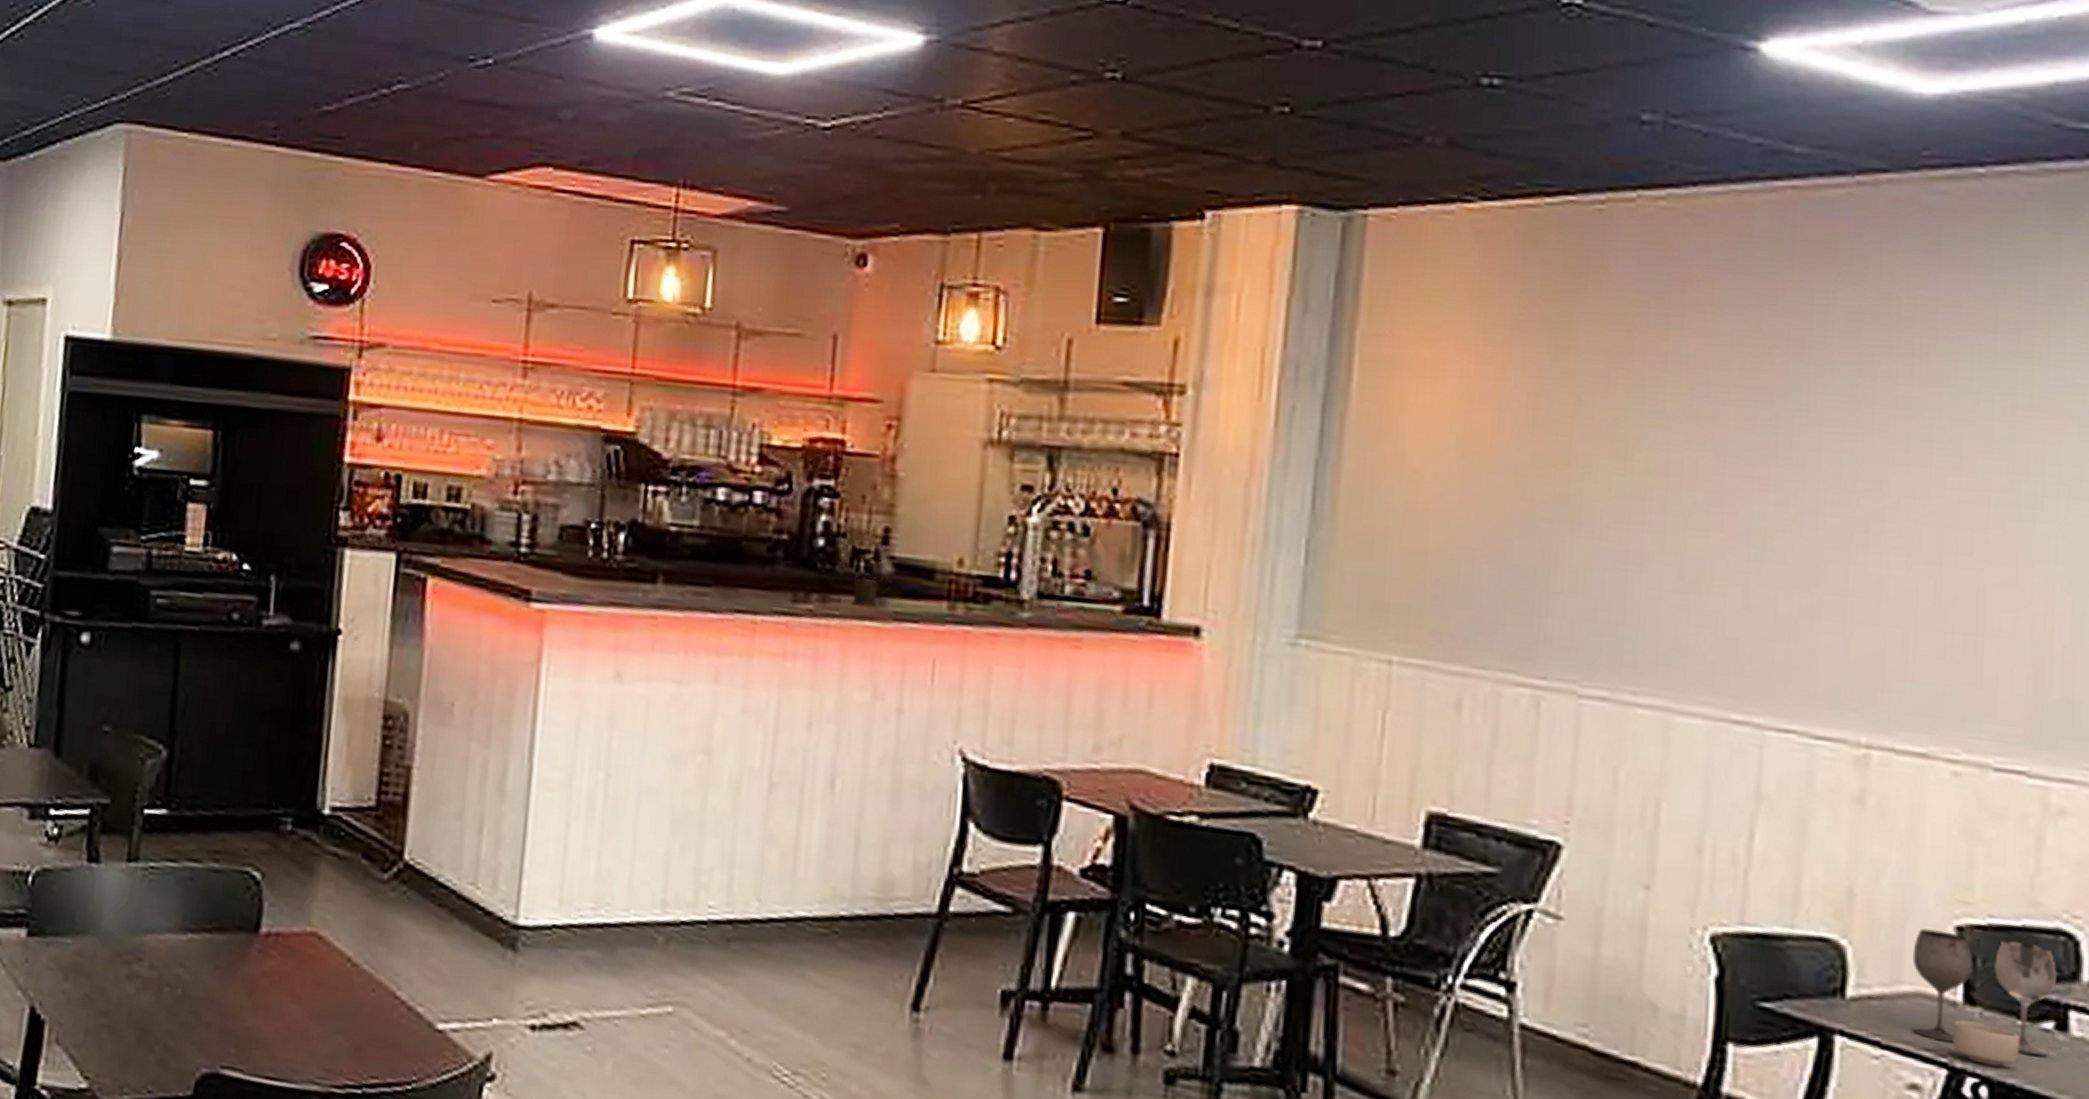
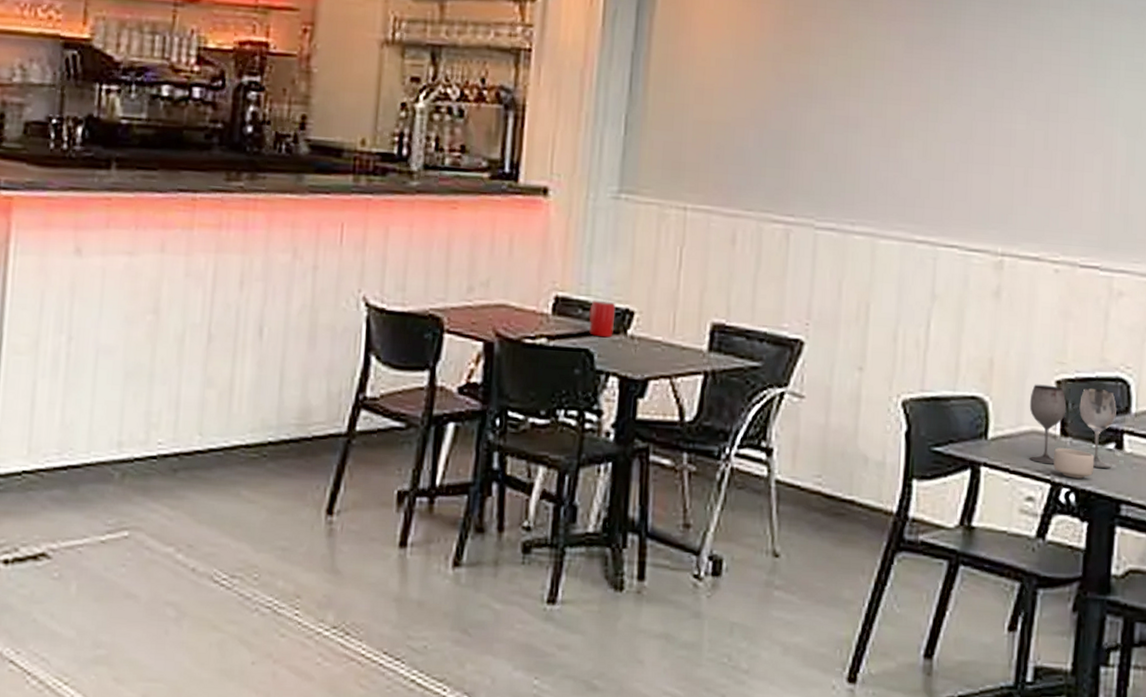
beer mug: present [852,572,892,608] -> none [276,154,308,183]
cup: none [1255,771,1293,822] -> present [589,299,616,338]

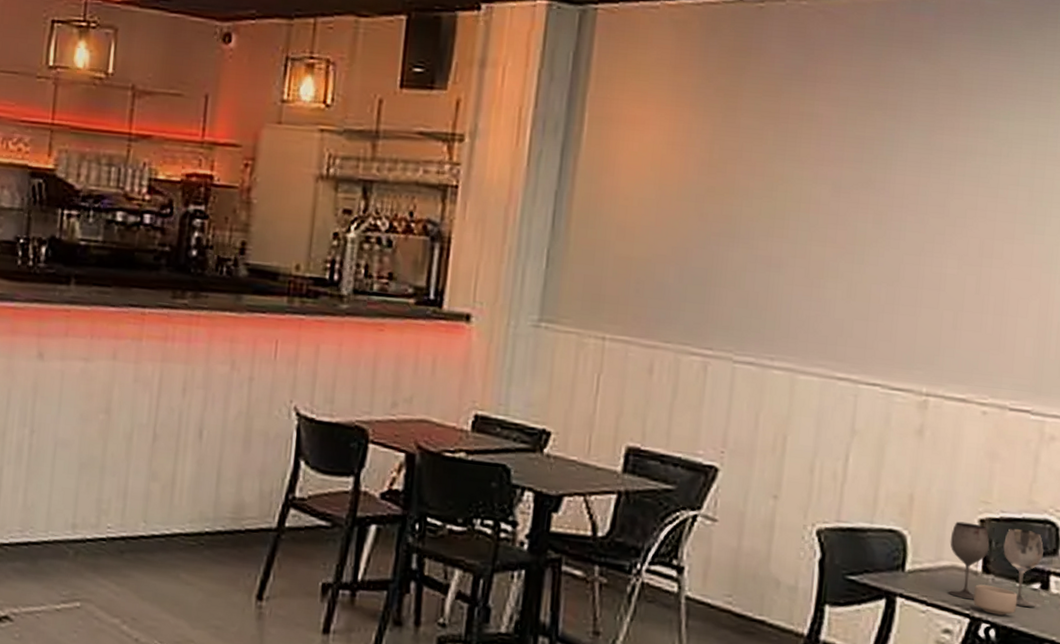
cup: present [589,299,616,338] -> none [506,419,534,456]

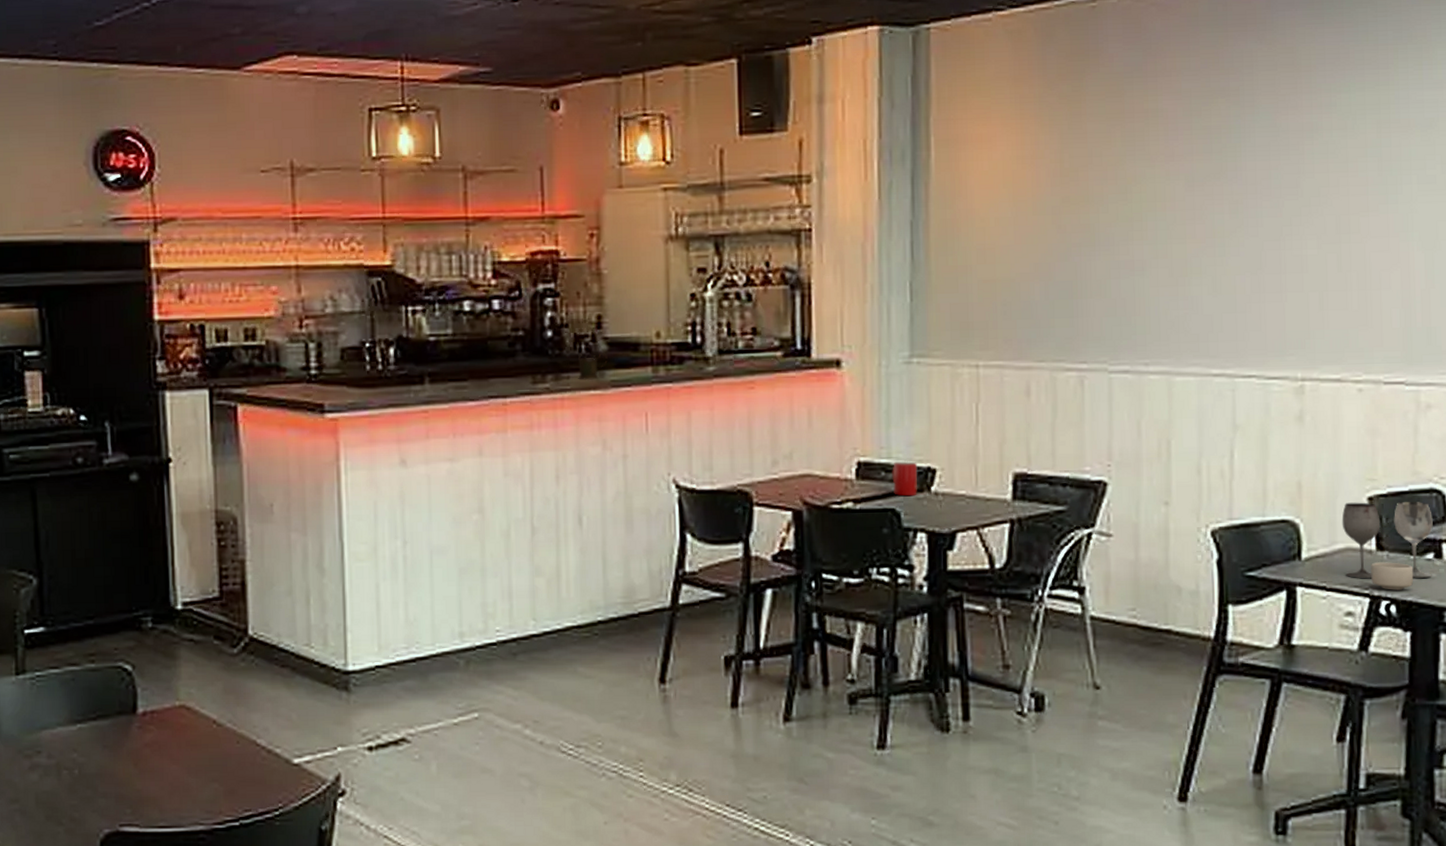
beer mug: none [217,275,247,303] -> present [578,353,608,380]
cup: none [506,419,534,456] -> present [892,460,918,497]

